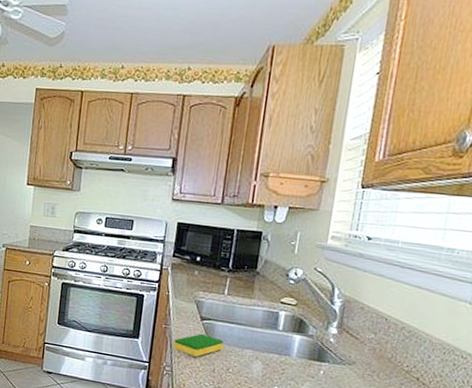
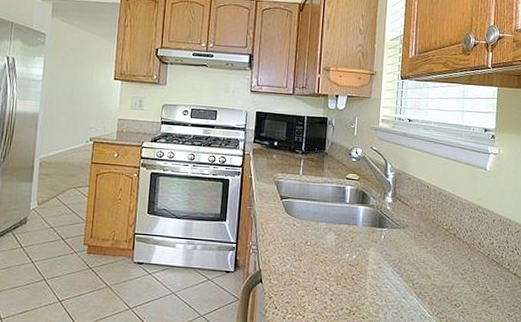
dish sponge: present [173,333,224,357] -> none [257,211,302,234]

